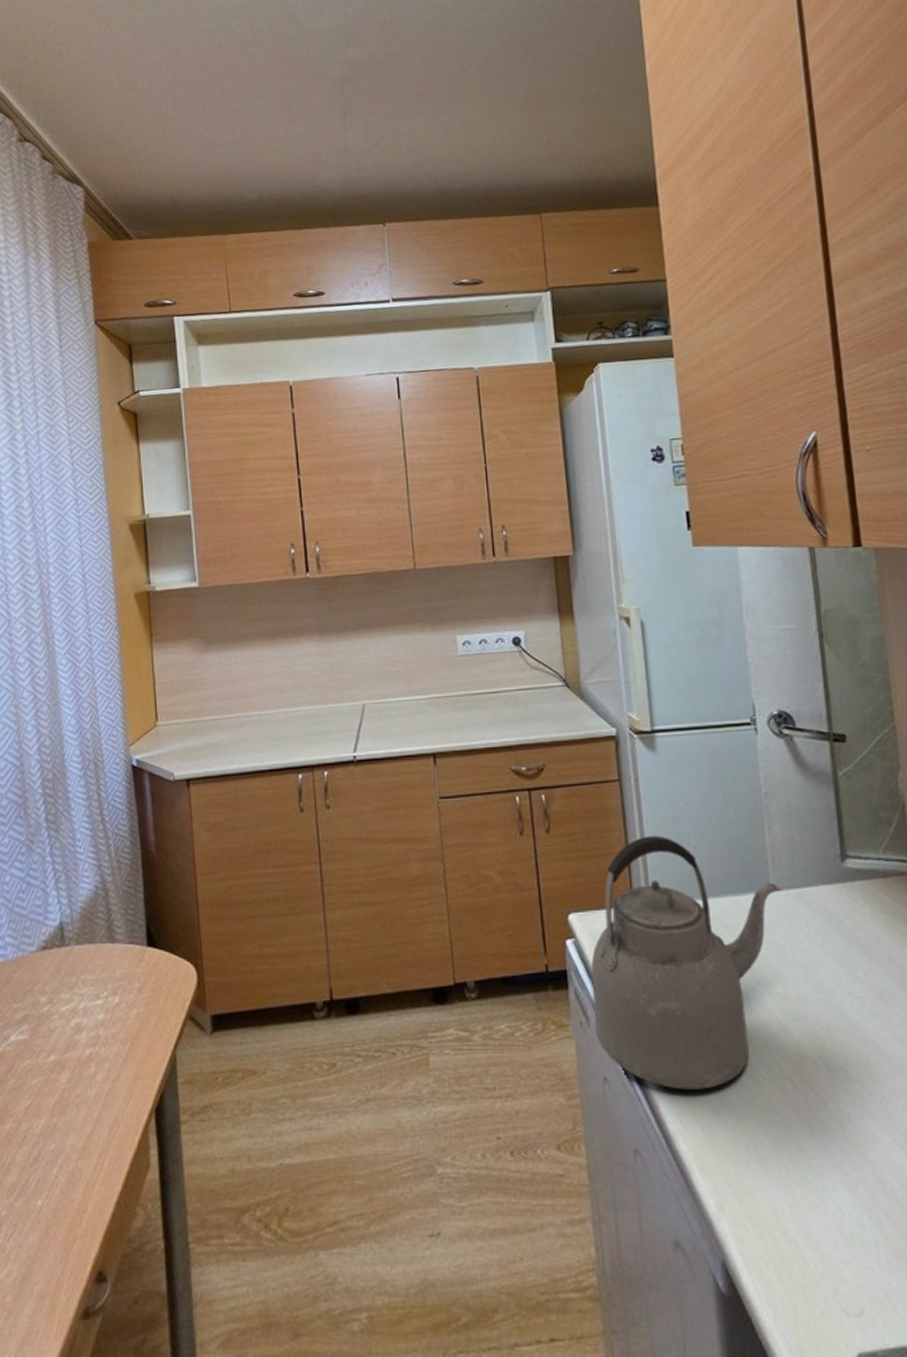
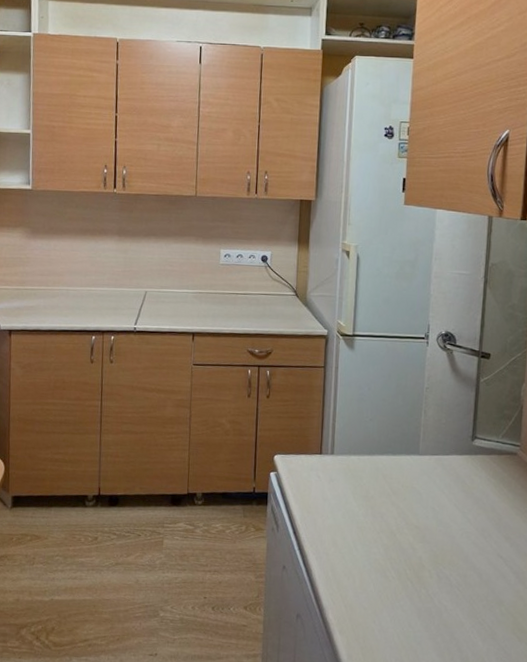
kettle: present [590,835,783,1090] -> none [282,407,428,581]

